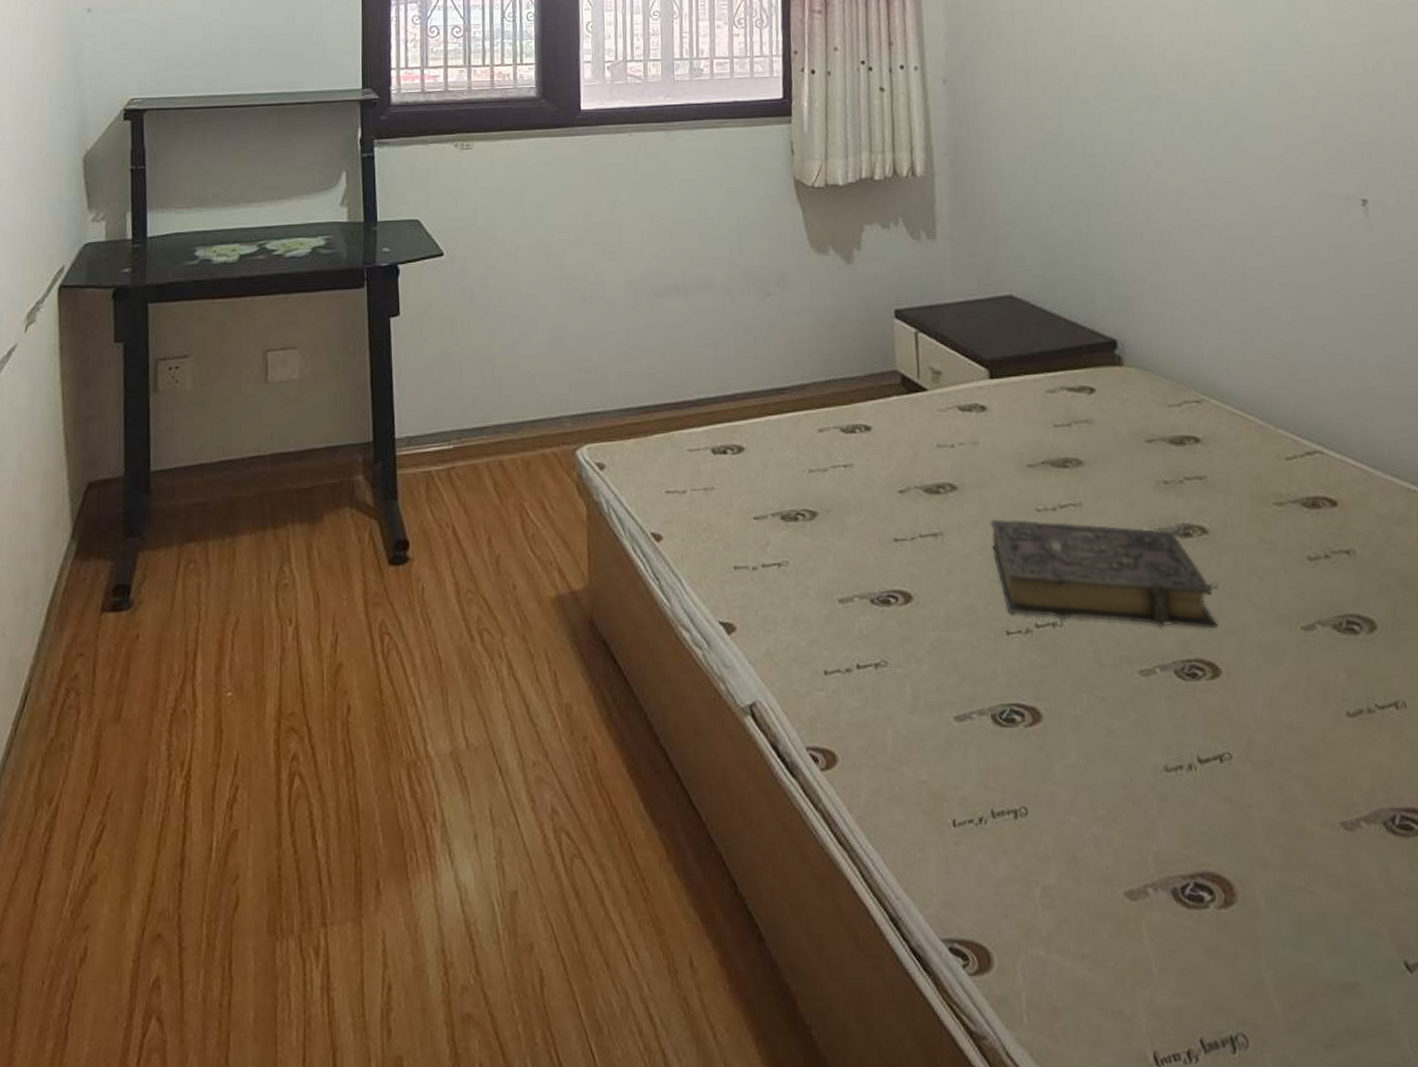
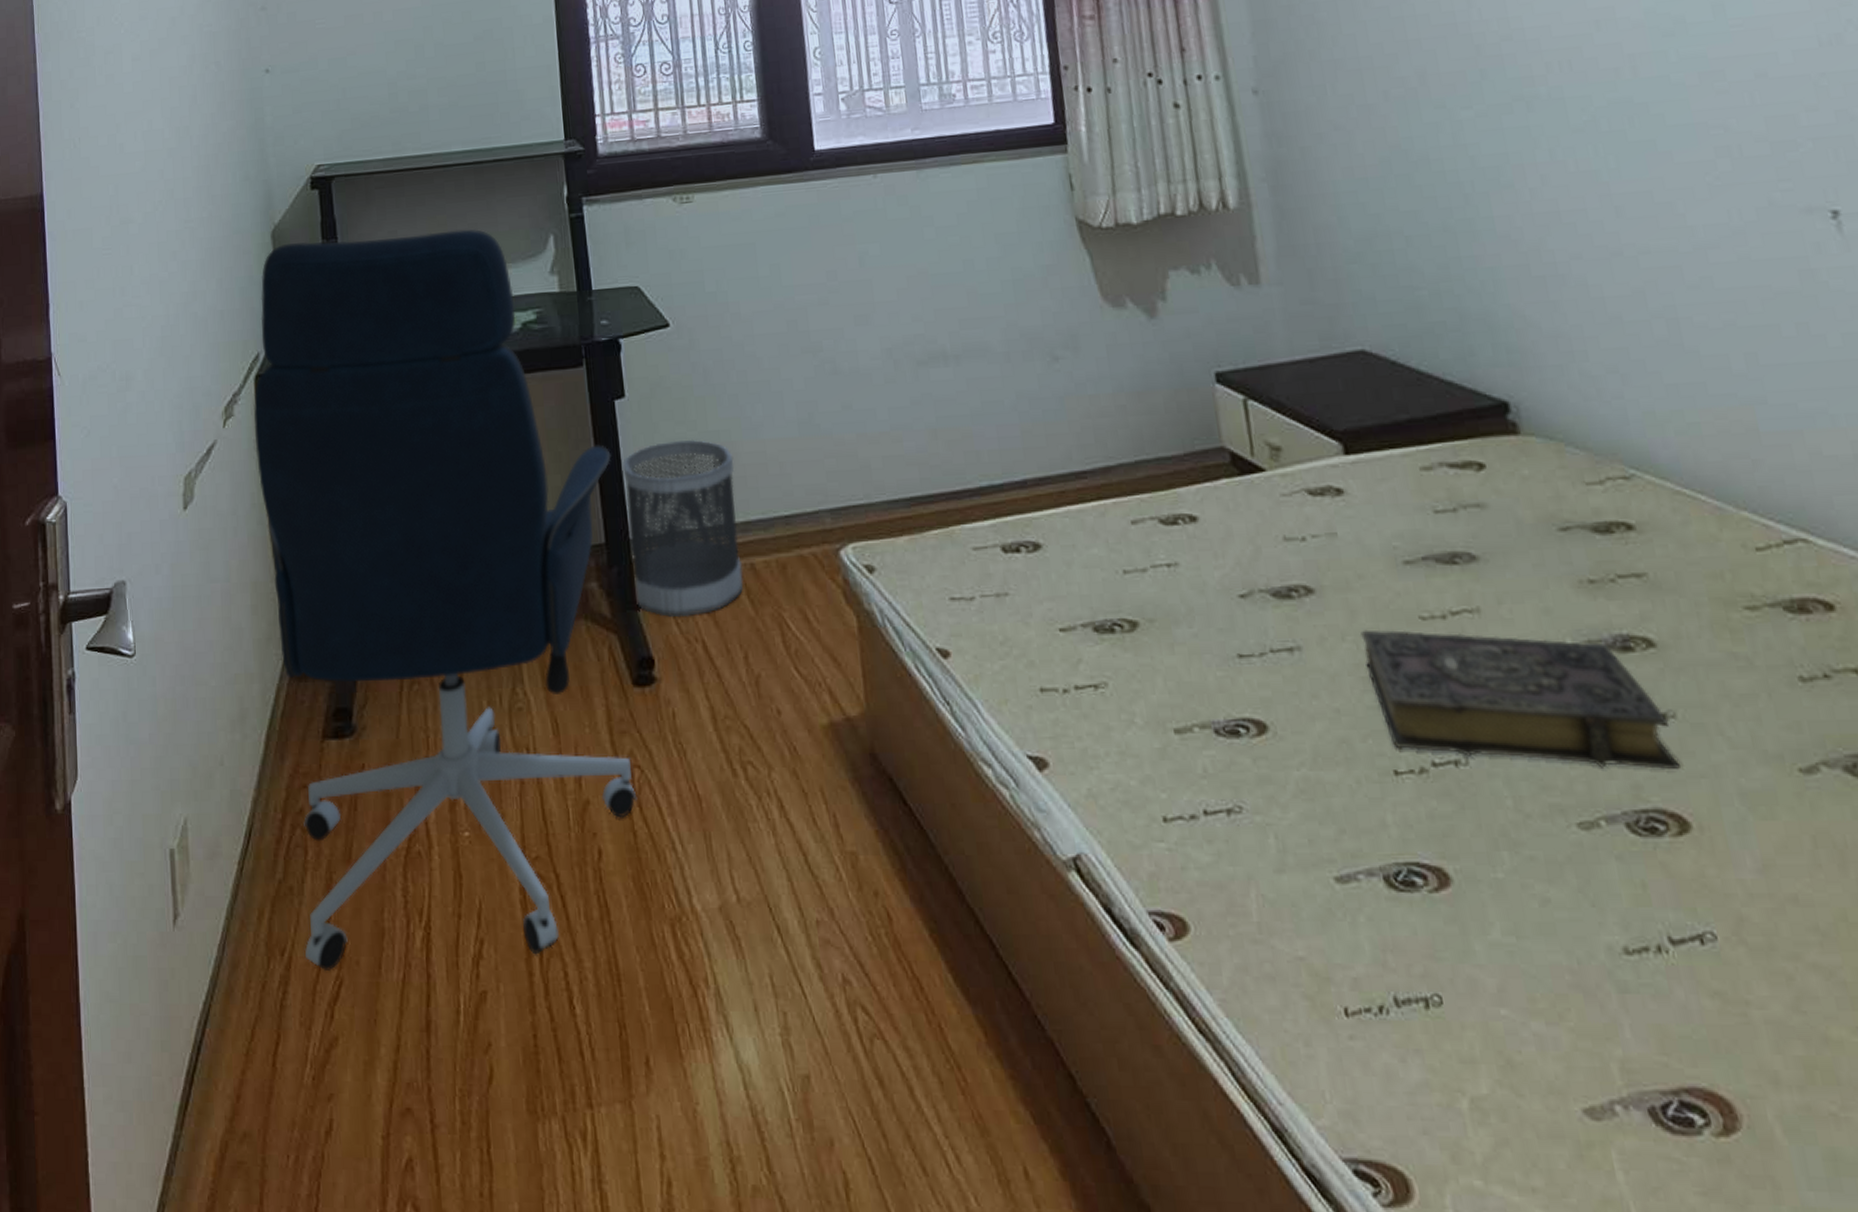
office chair: none [55,163,386,817] -> present [254,229,638,970]
wastebasket: none [392,353,492,505] -> present [621,439,744,617]

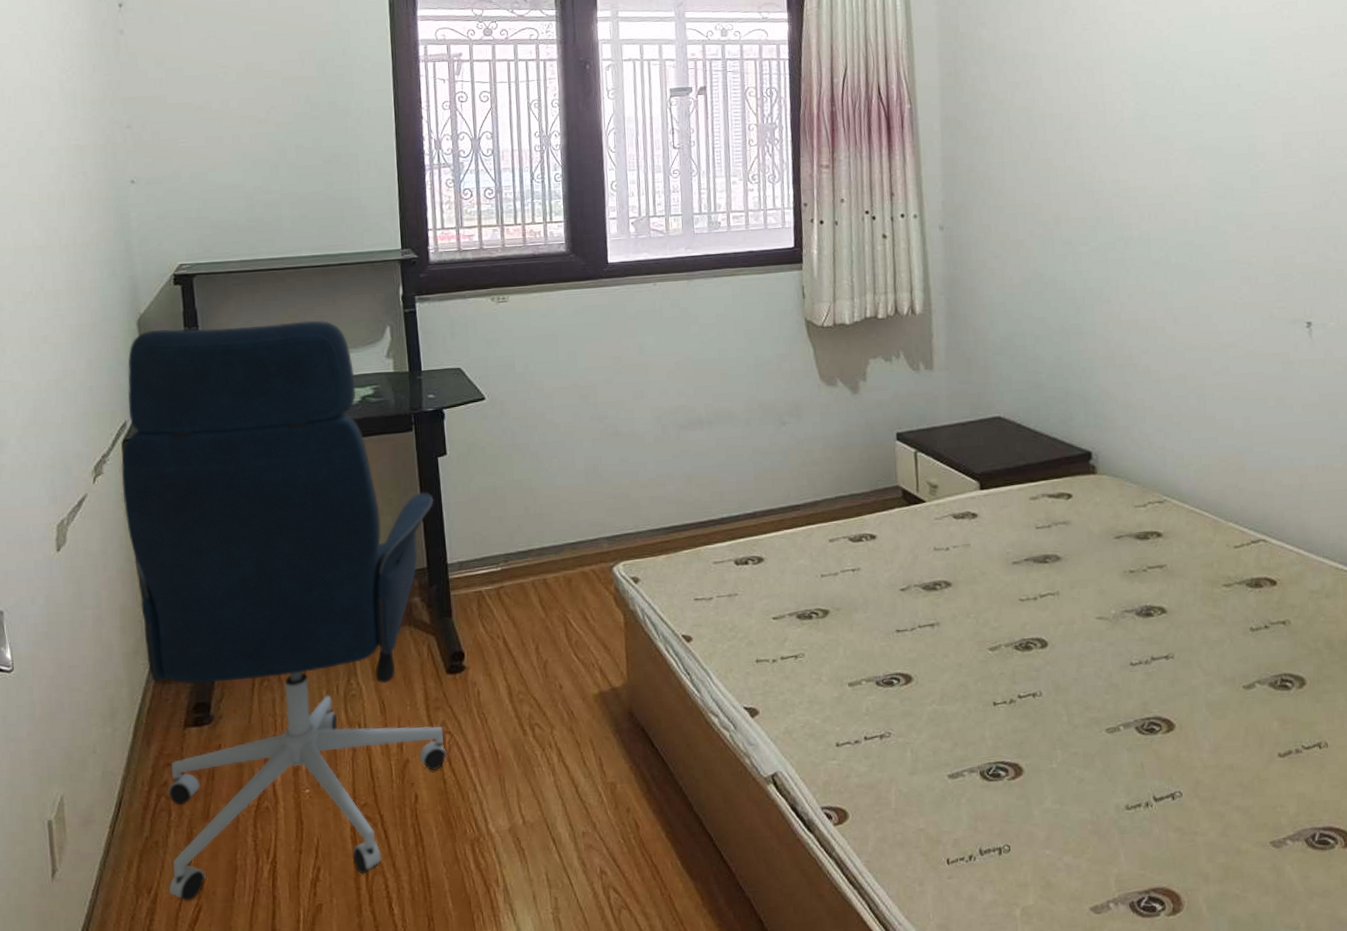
wastebasket: present [621,439,744,617] -> none [442,486,538,621]
book: present [1360,629,1680,771] -> none [980,608,1173,693]

